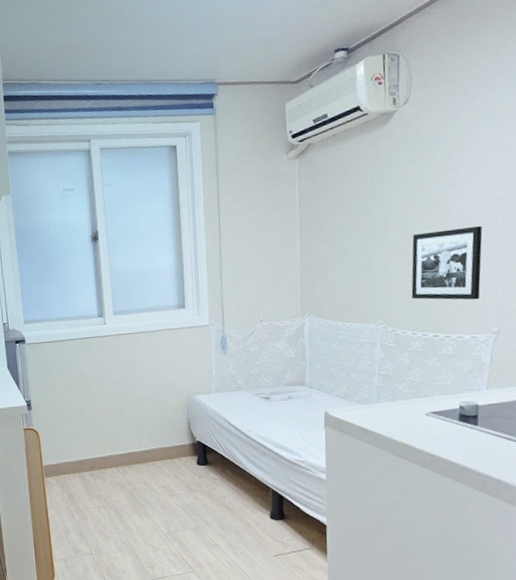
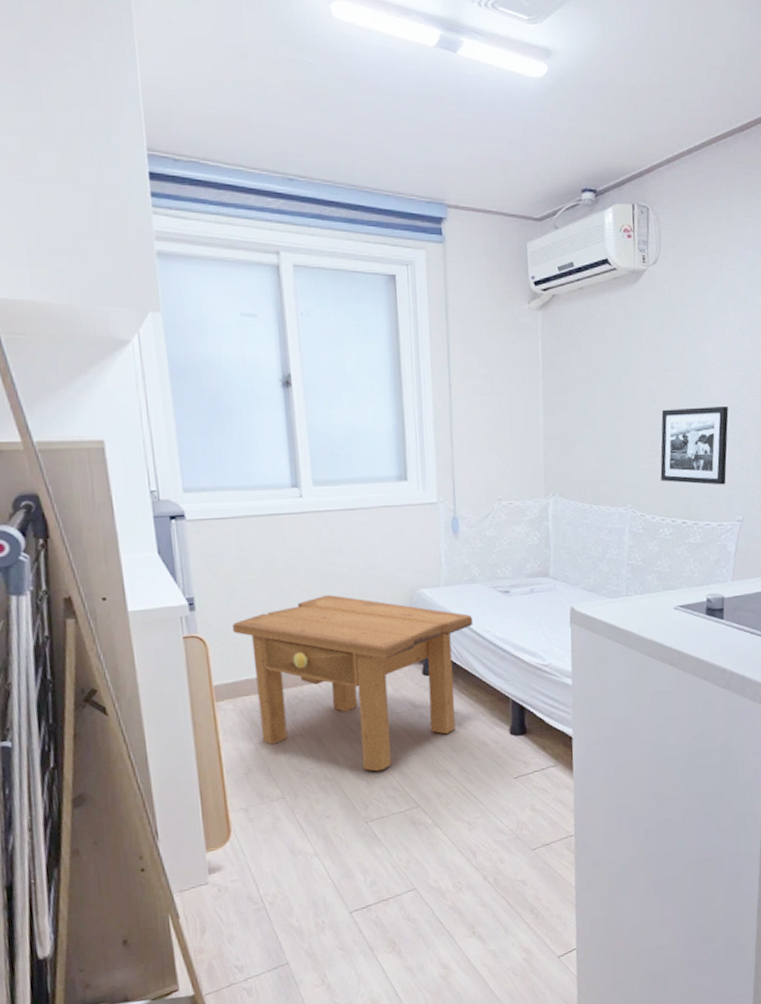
side table: none [56,399,239,540] -> present [231,595,473,772]

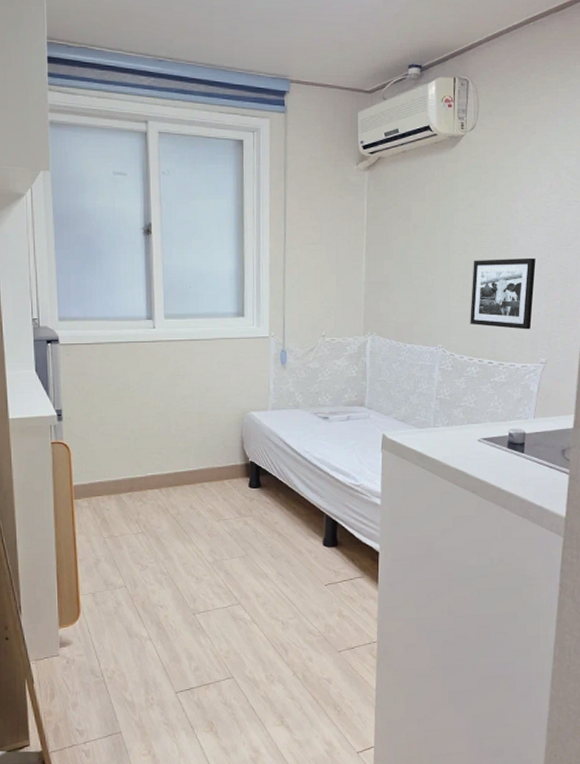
side table: present [231,595,473,772] -> none [91,413,295,570]

